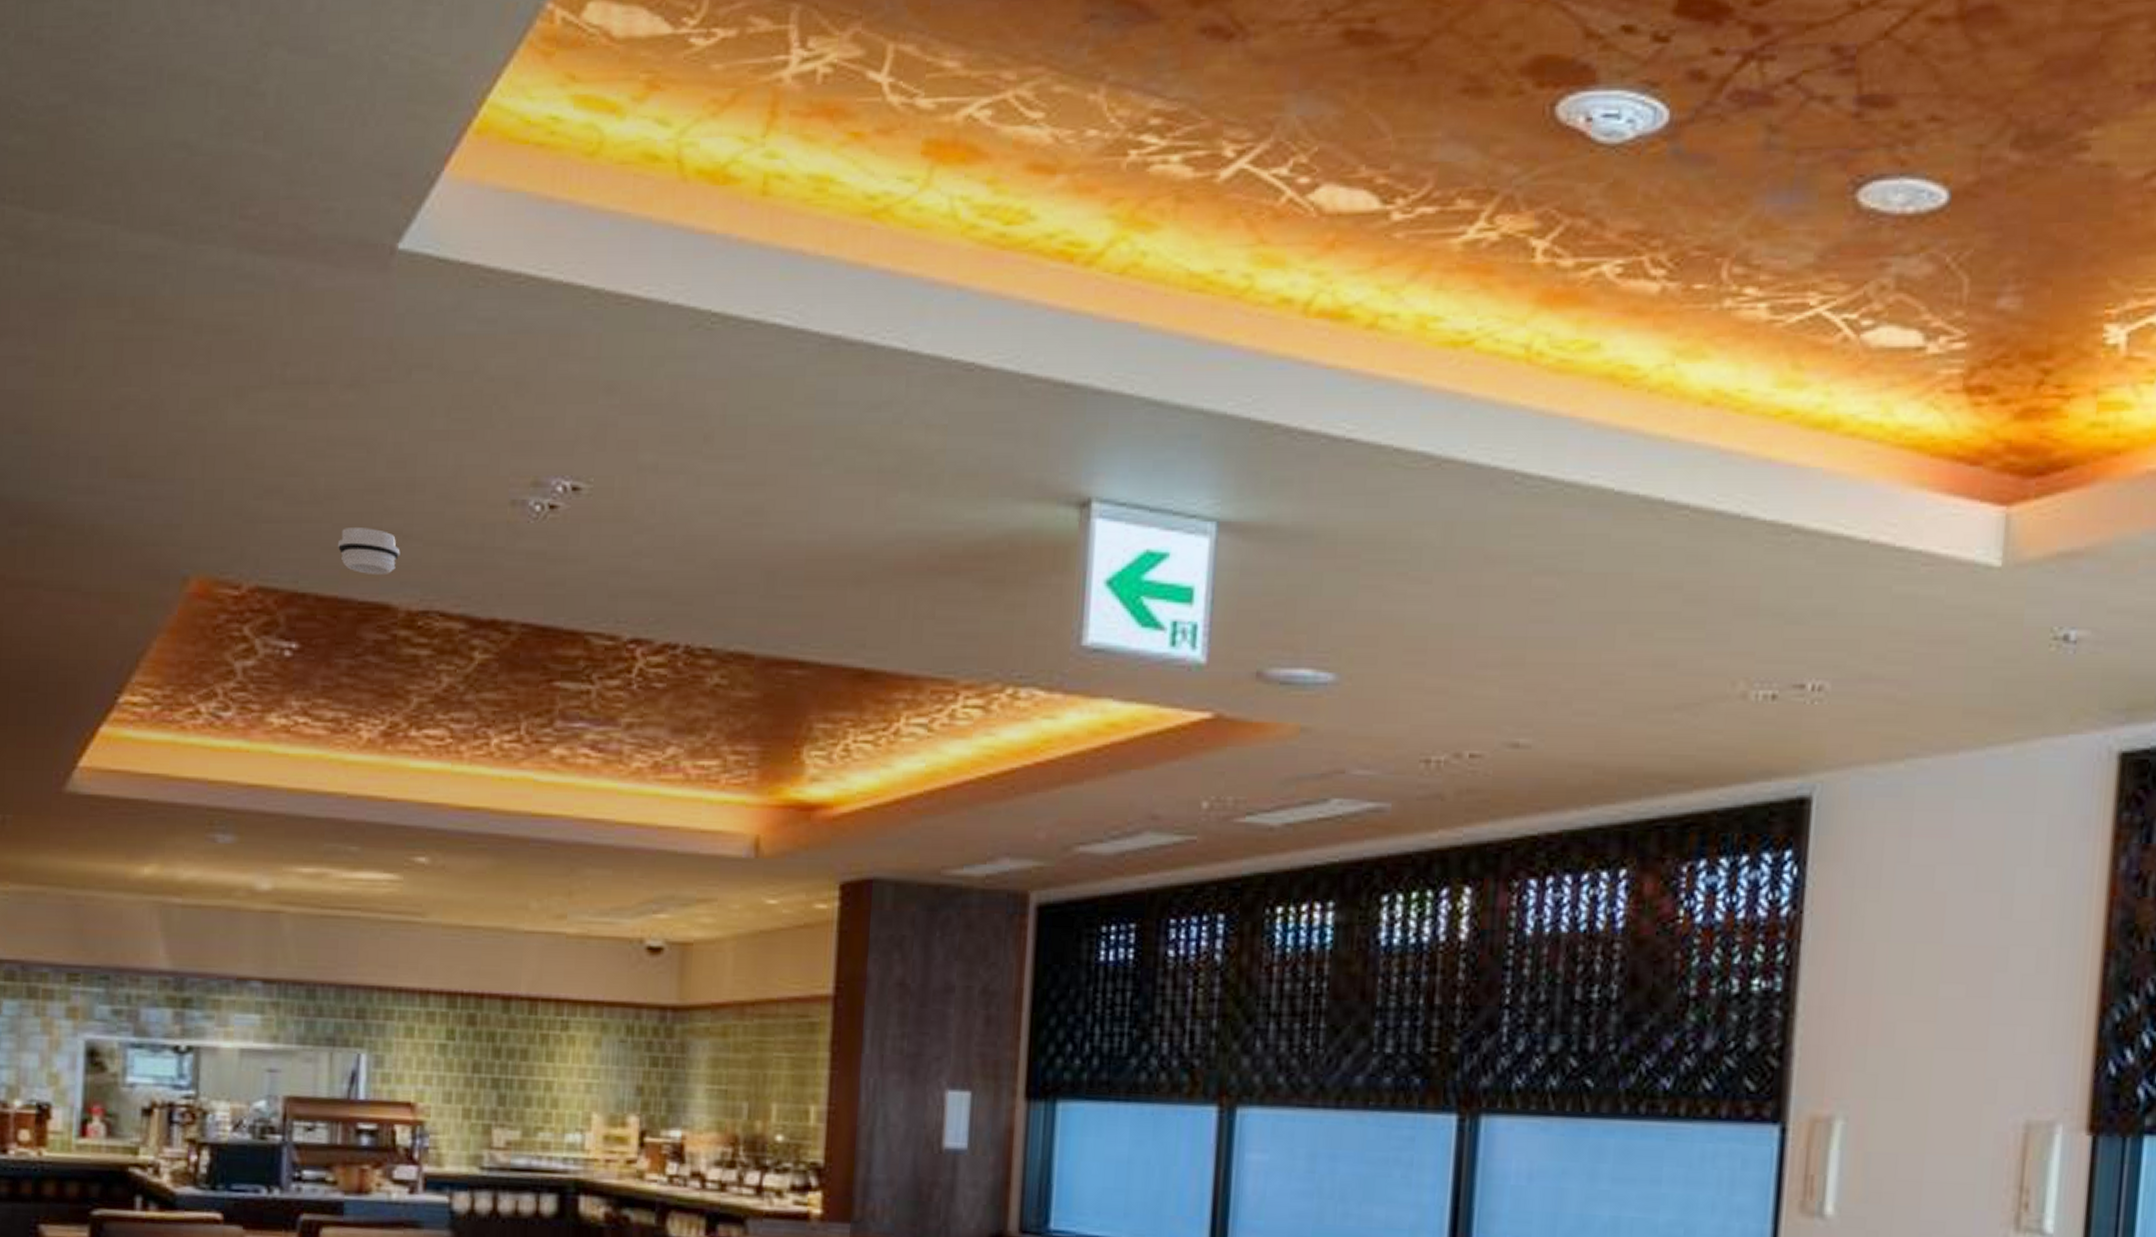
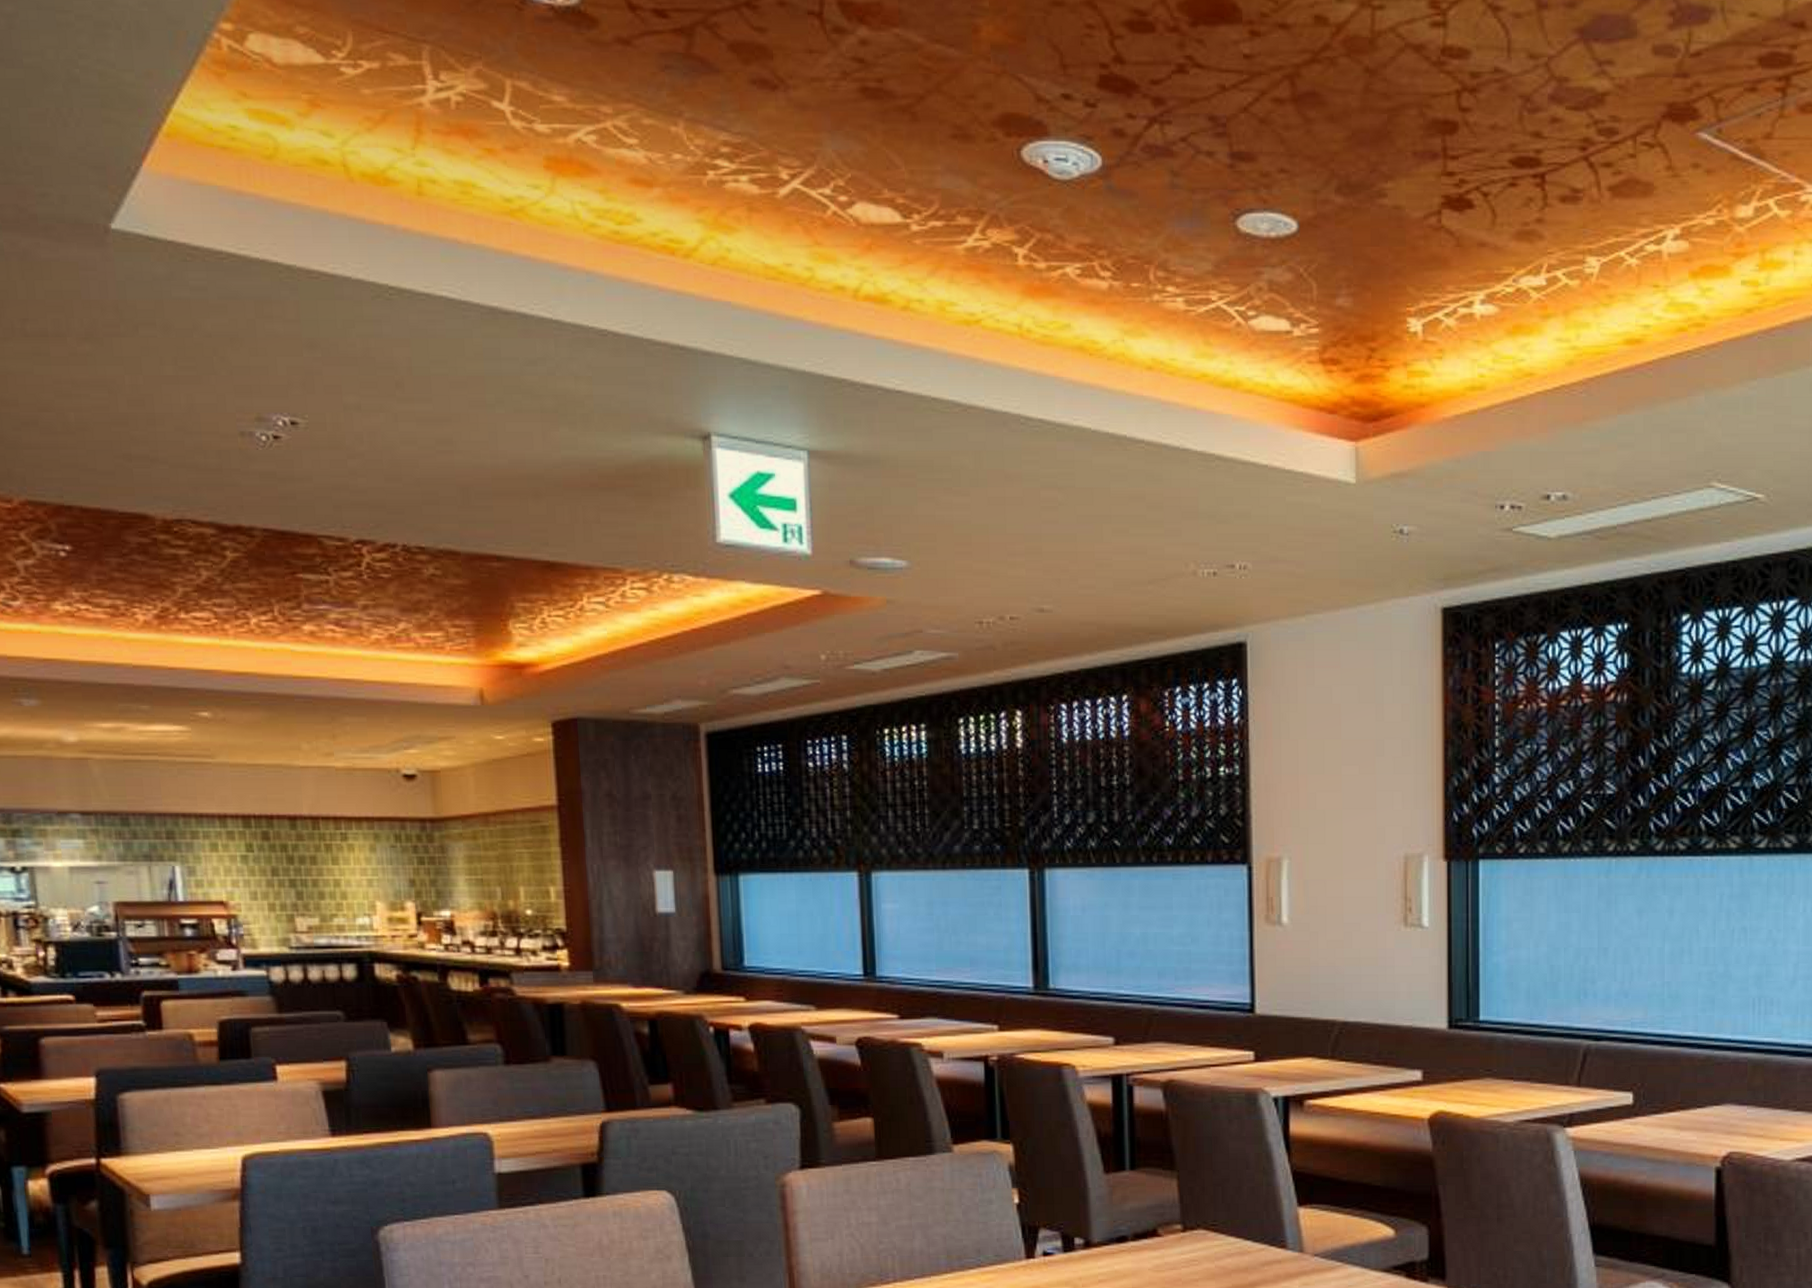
smoke detector: present [337,528,400,576] -> none [93,453,150,491]

